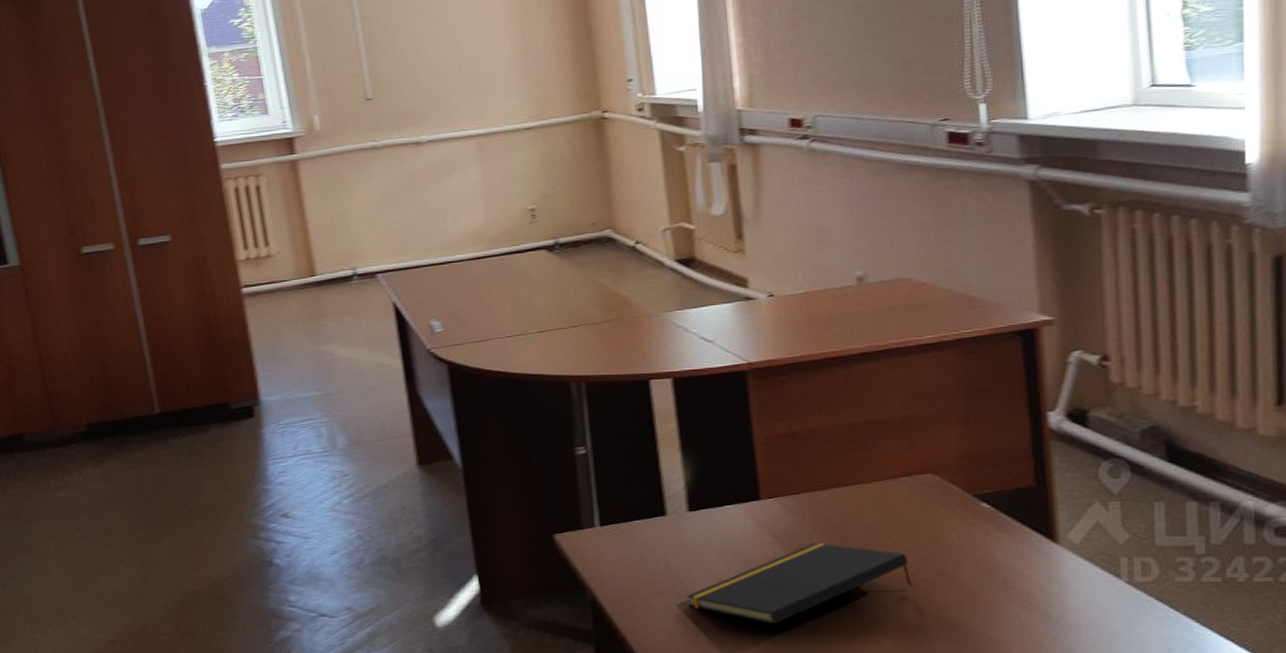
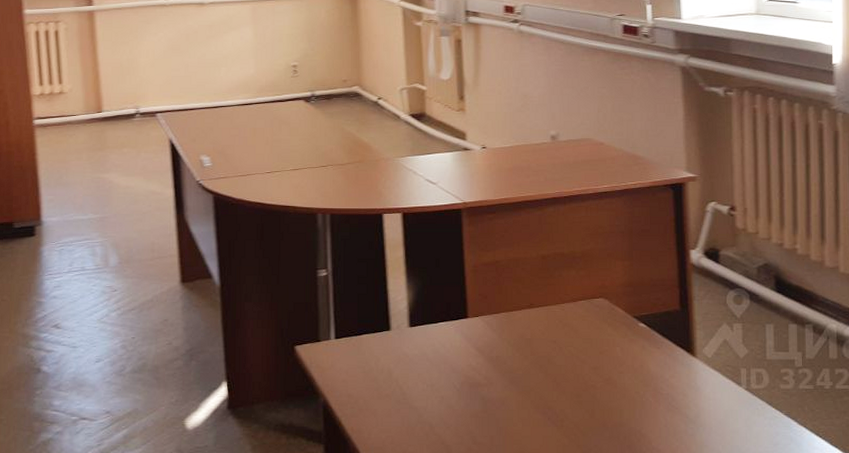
notepad: present [686,542,912,625] -> none [403,355,585,426]

